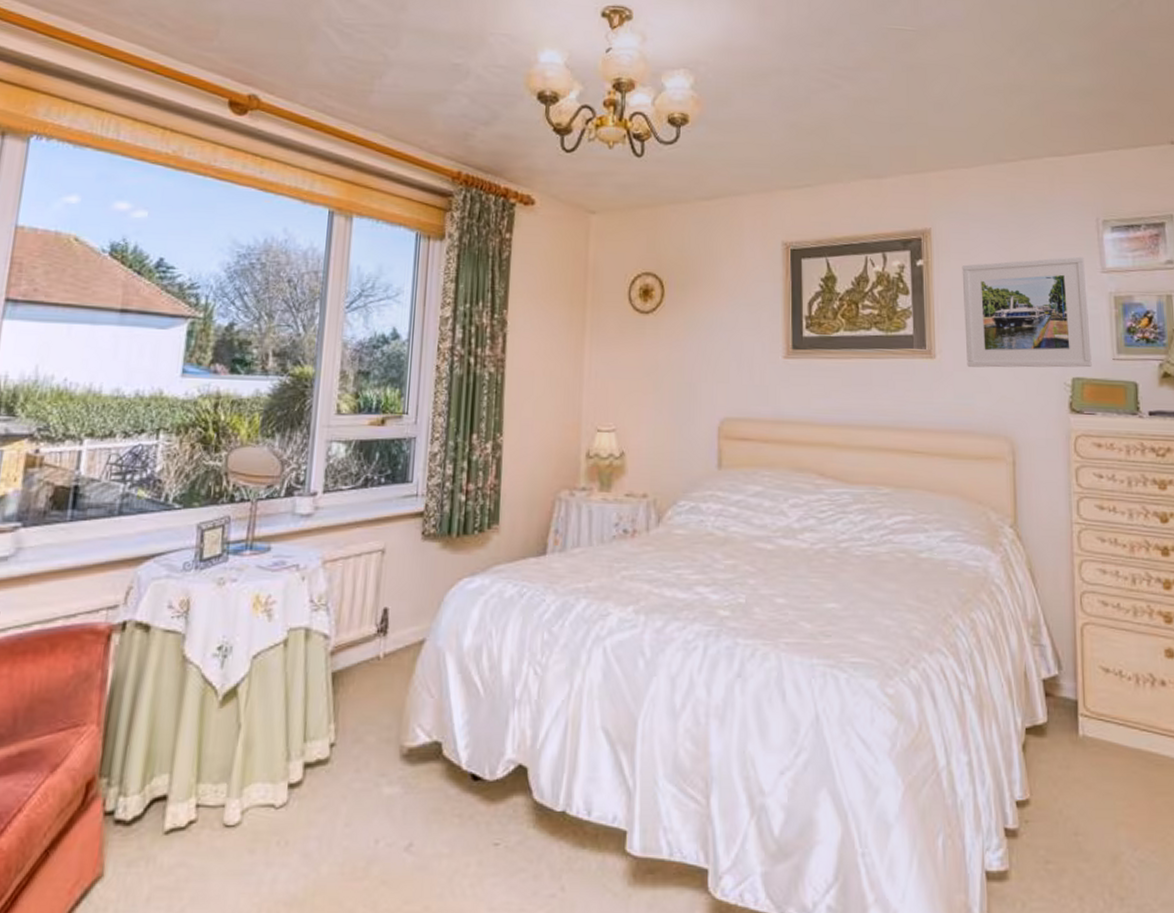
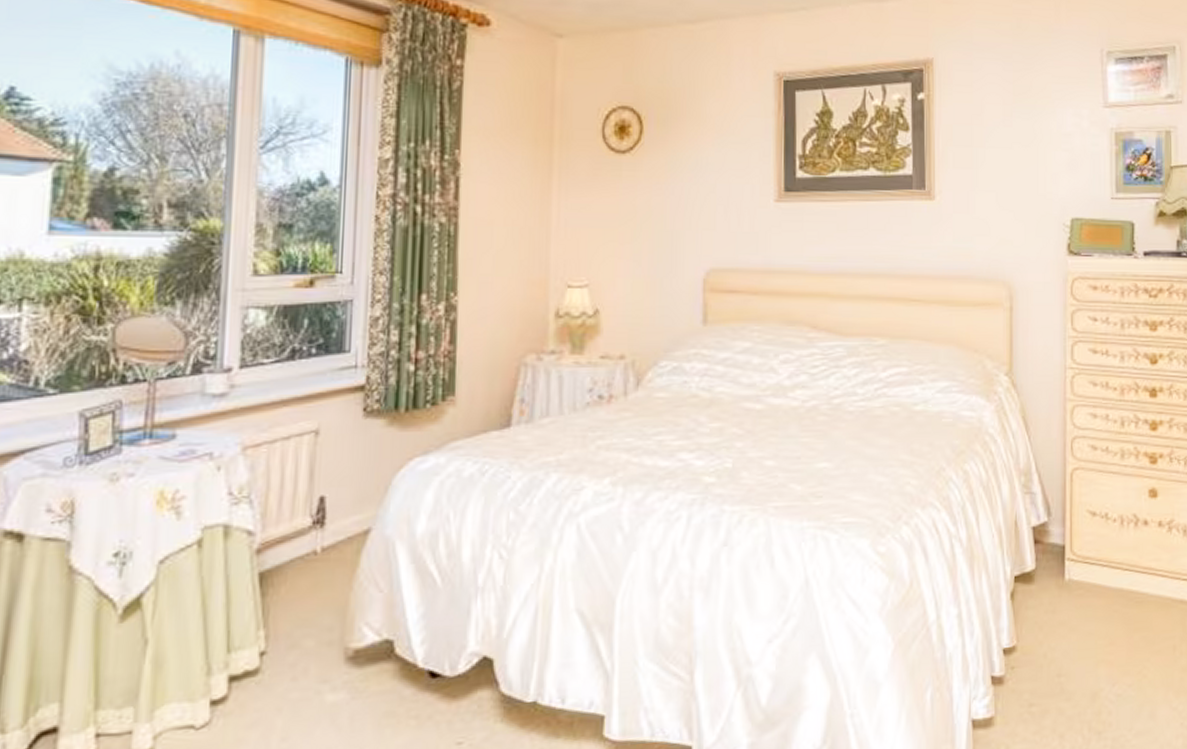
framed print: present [962,256,1092,368] -> none [964,90,1091,209]

